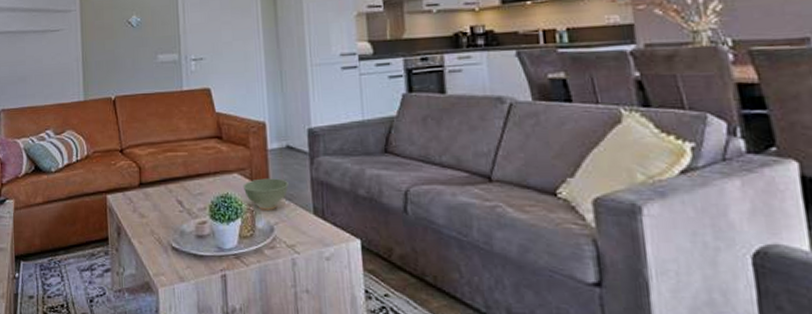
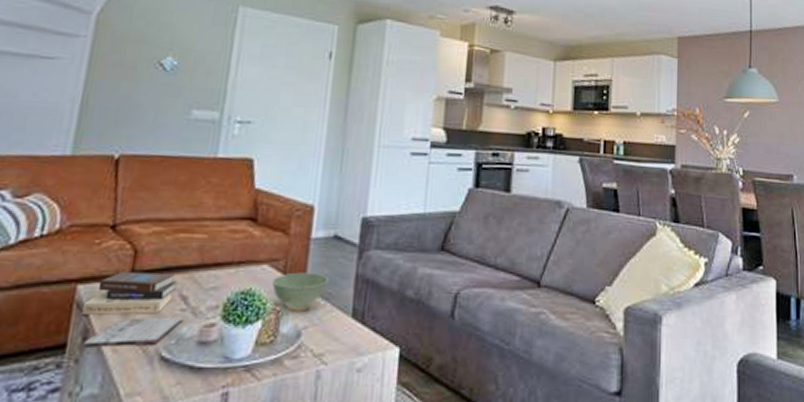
books: none [112,183,172,217] -> present [80,271,176,316]
magazine: none [119,213,205,240] -> present [84,312,216,347]

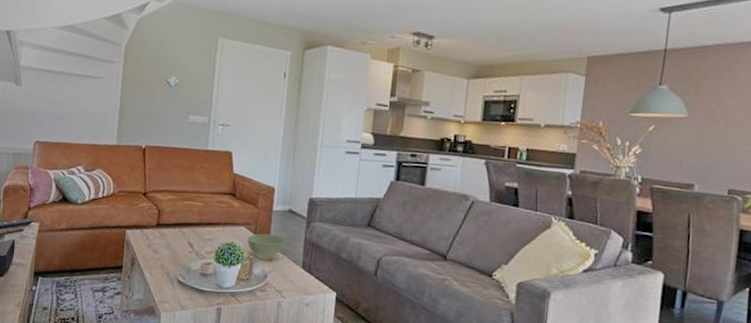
books: present [80,271,176,316] -> none [129,223,185,253]
magazine: present [84,312,216,347] -> none [133,254,211,274]

